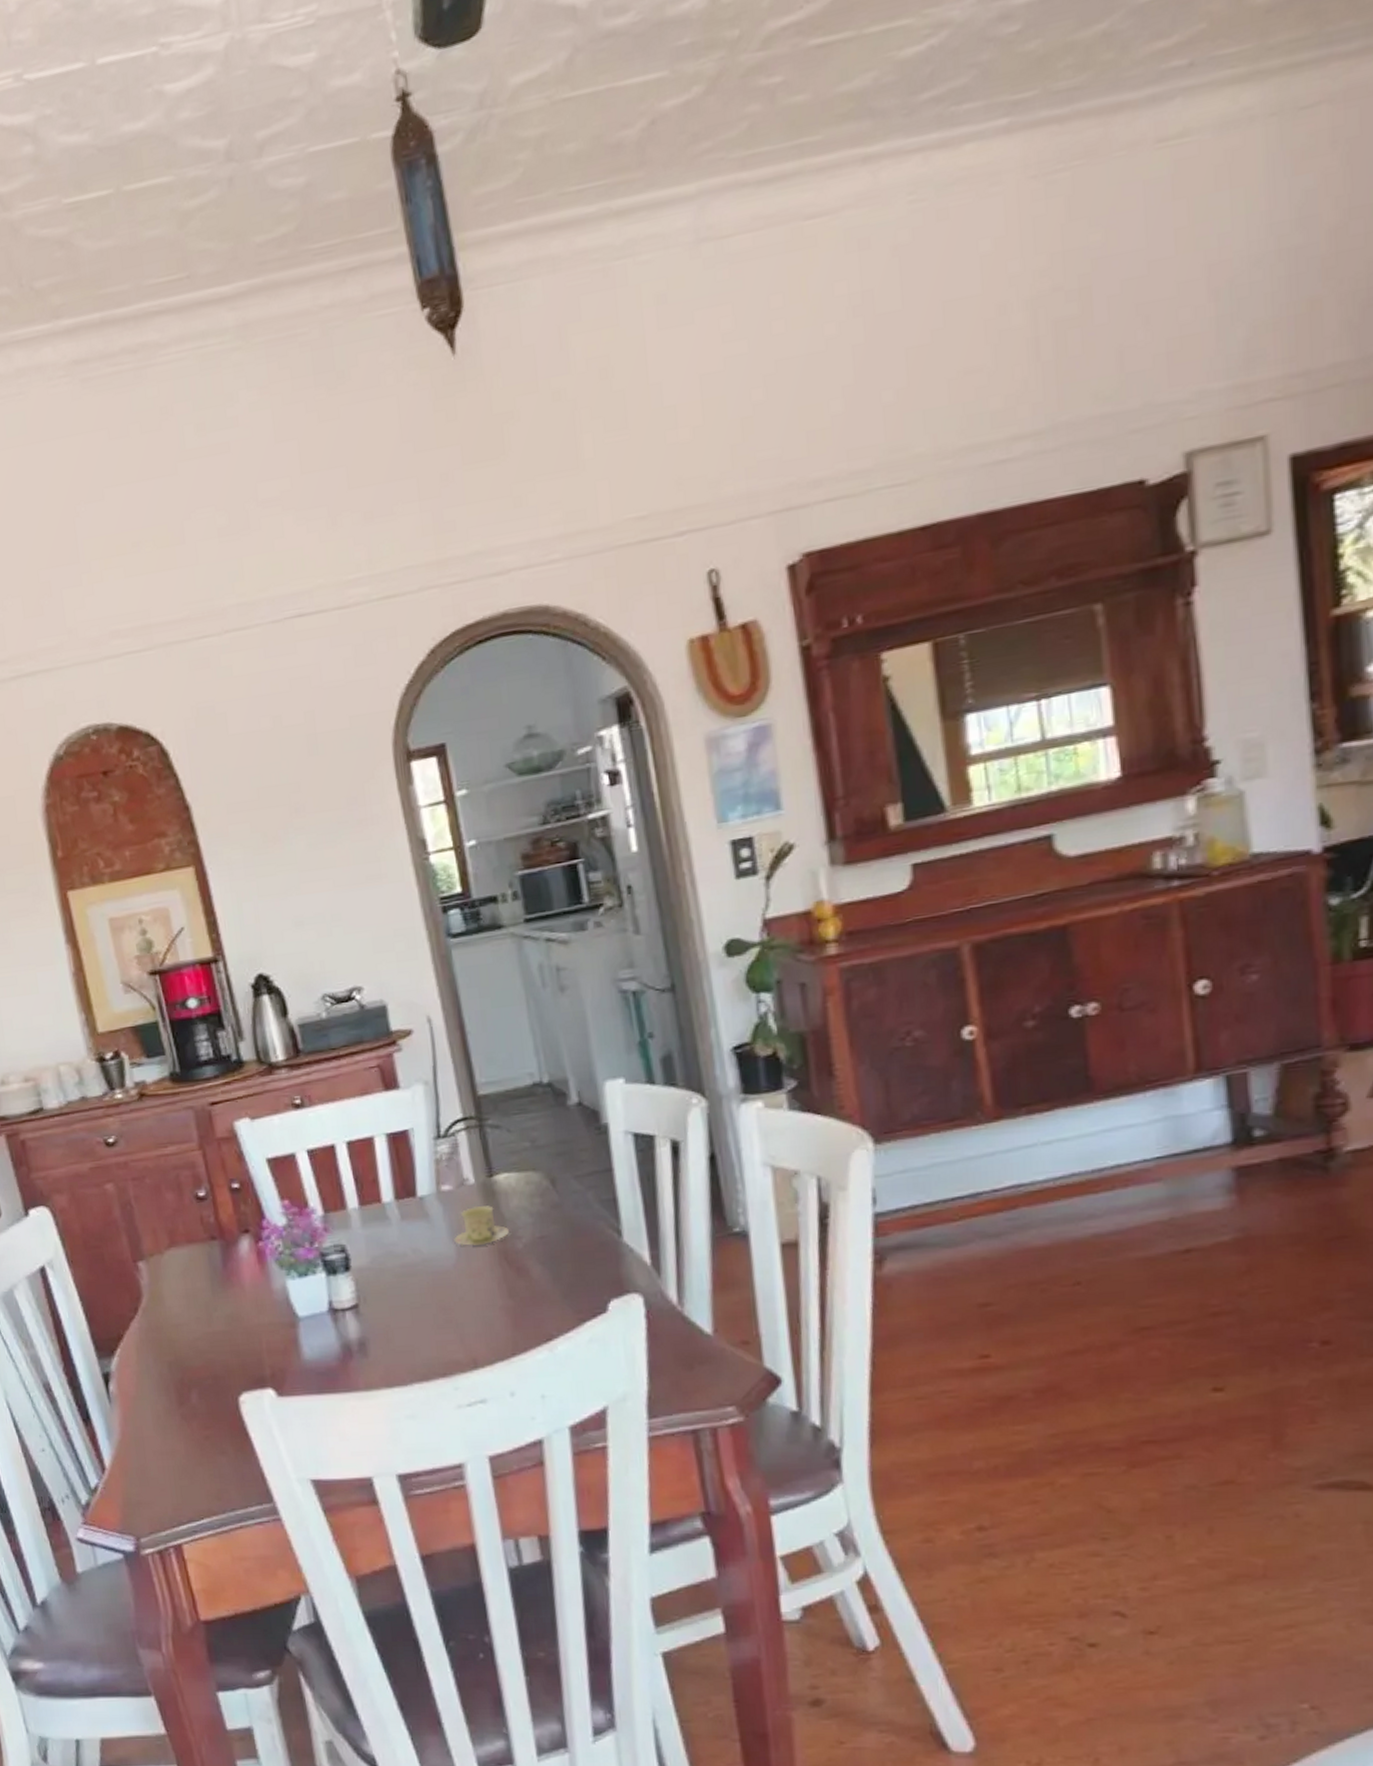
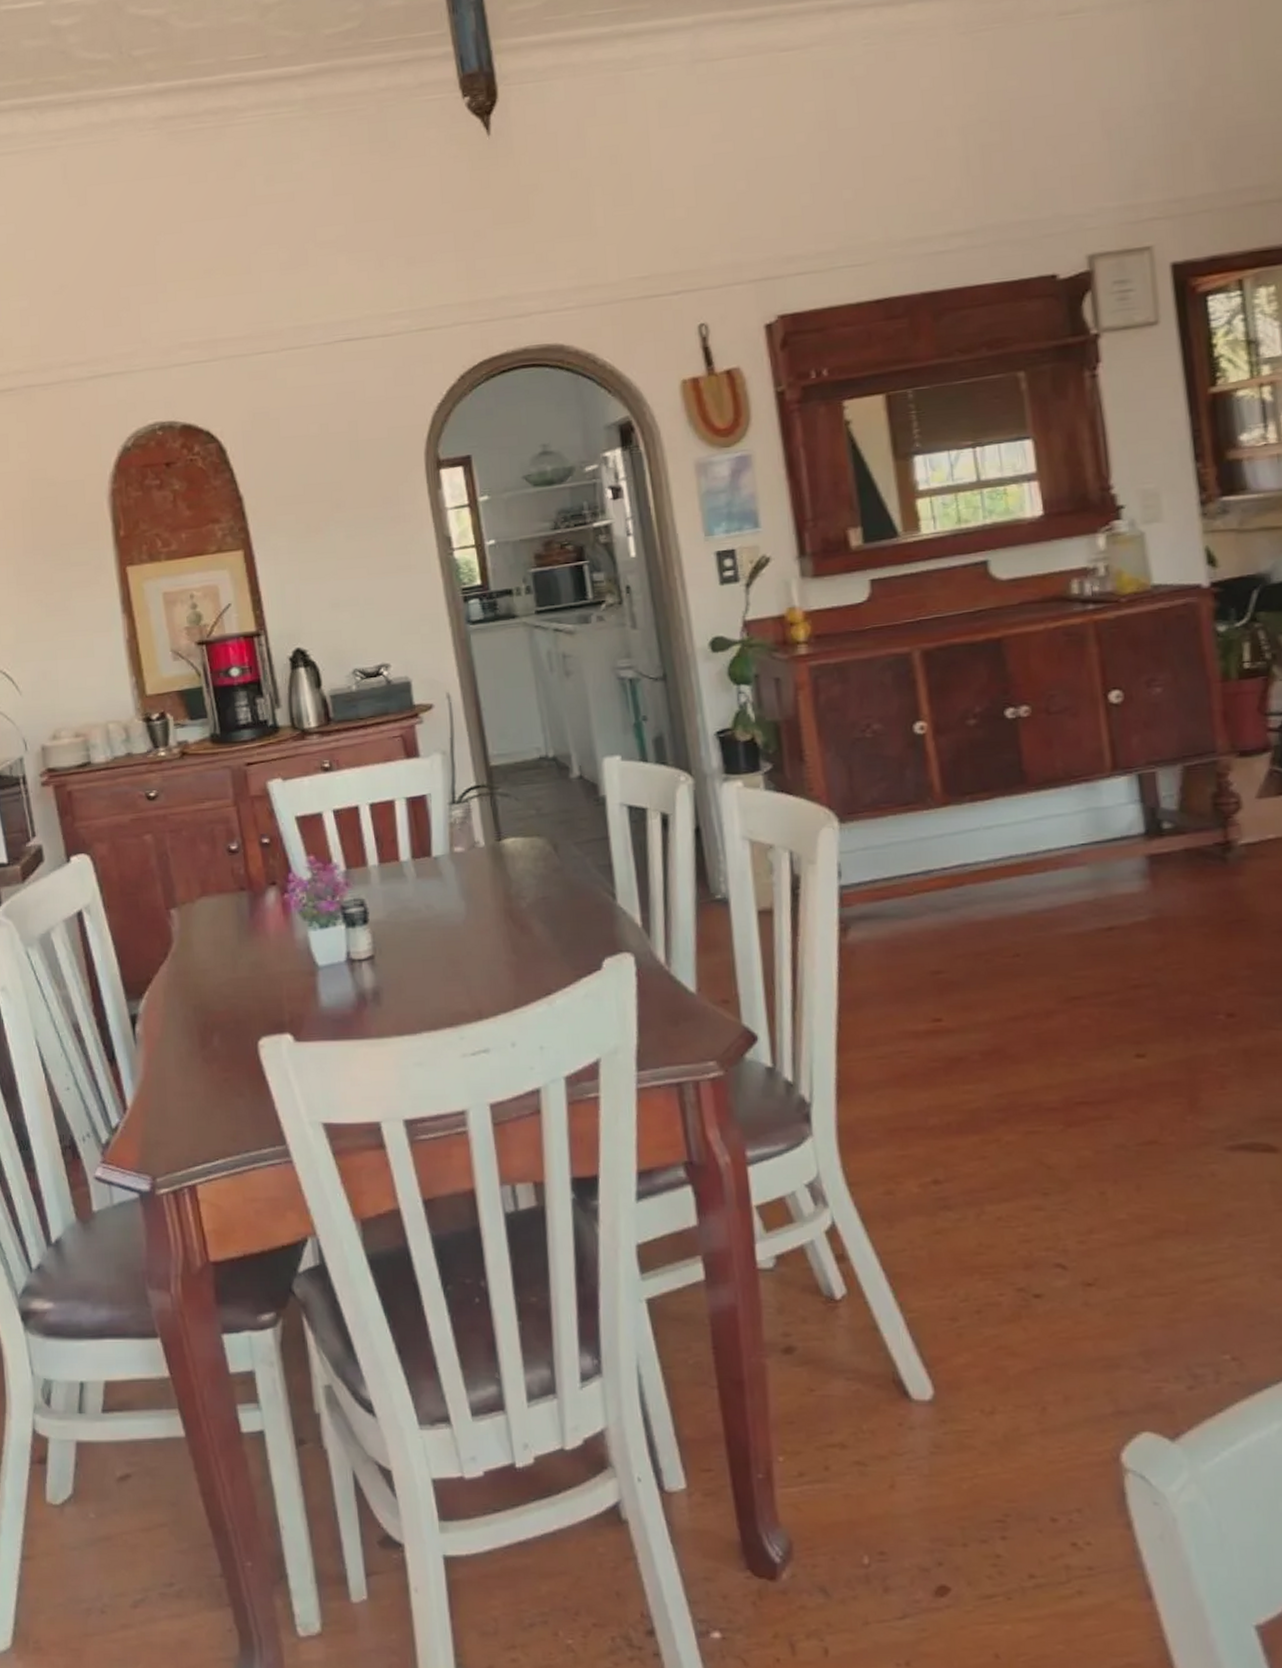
cup and saucer: present [454,1205,510,1246] -> none [464,866,516,904]

